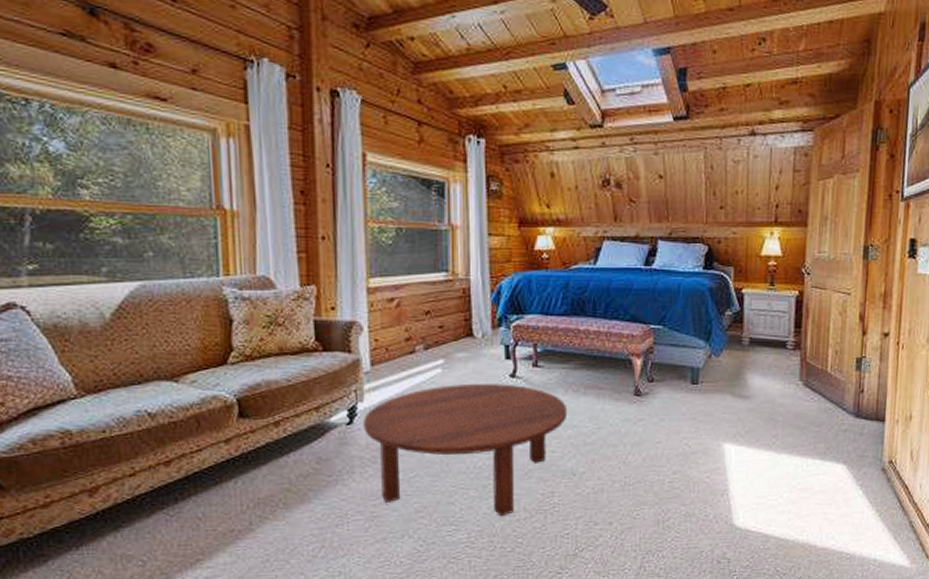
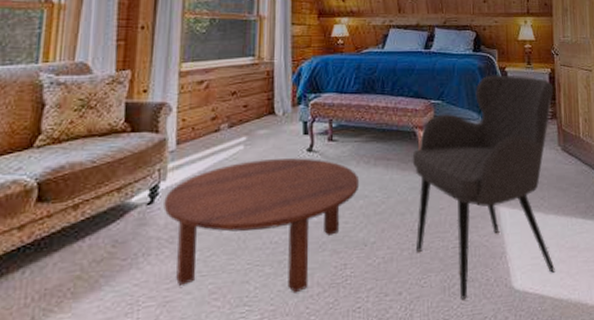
armchair: none [627,297,800,533] -> present [412,75,555,299]

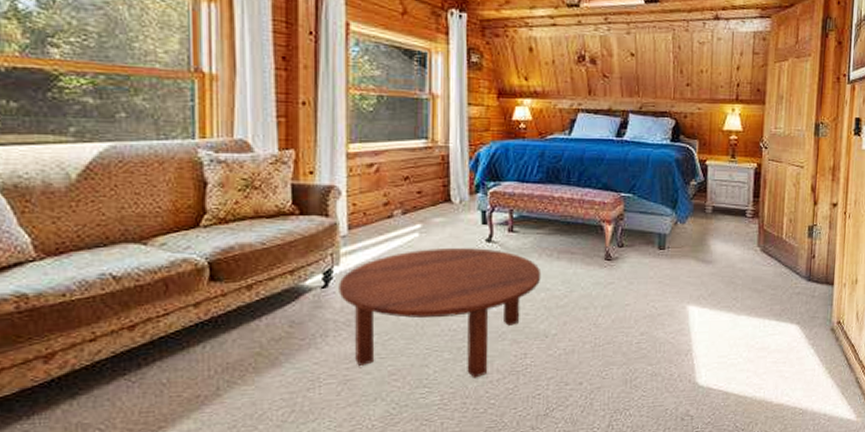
armchair: present [412,75,555,299] -> none [598,168,758,392]

